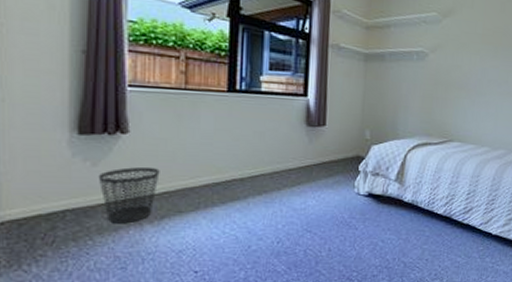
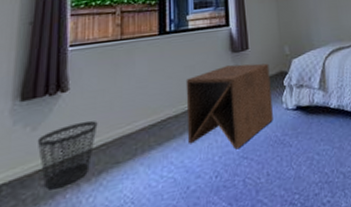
side table: none [253,139,346,222] -> present [186,63,273,150]

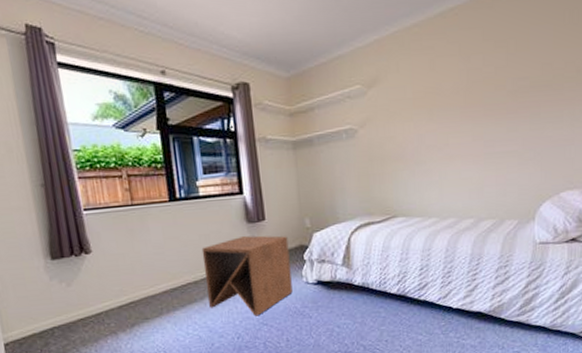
wastebasket: present [37,120,98,190] -> none [73,281,124,335]

